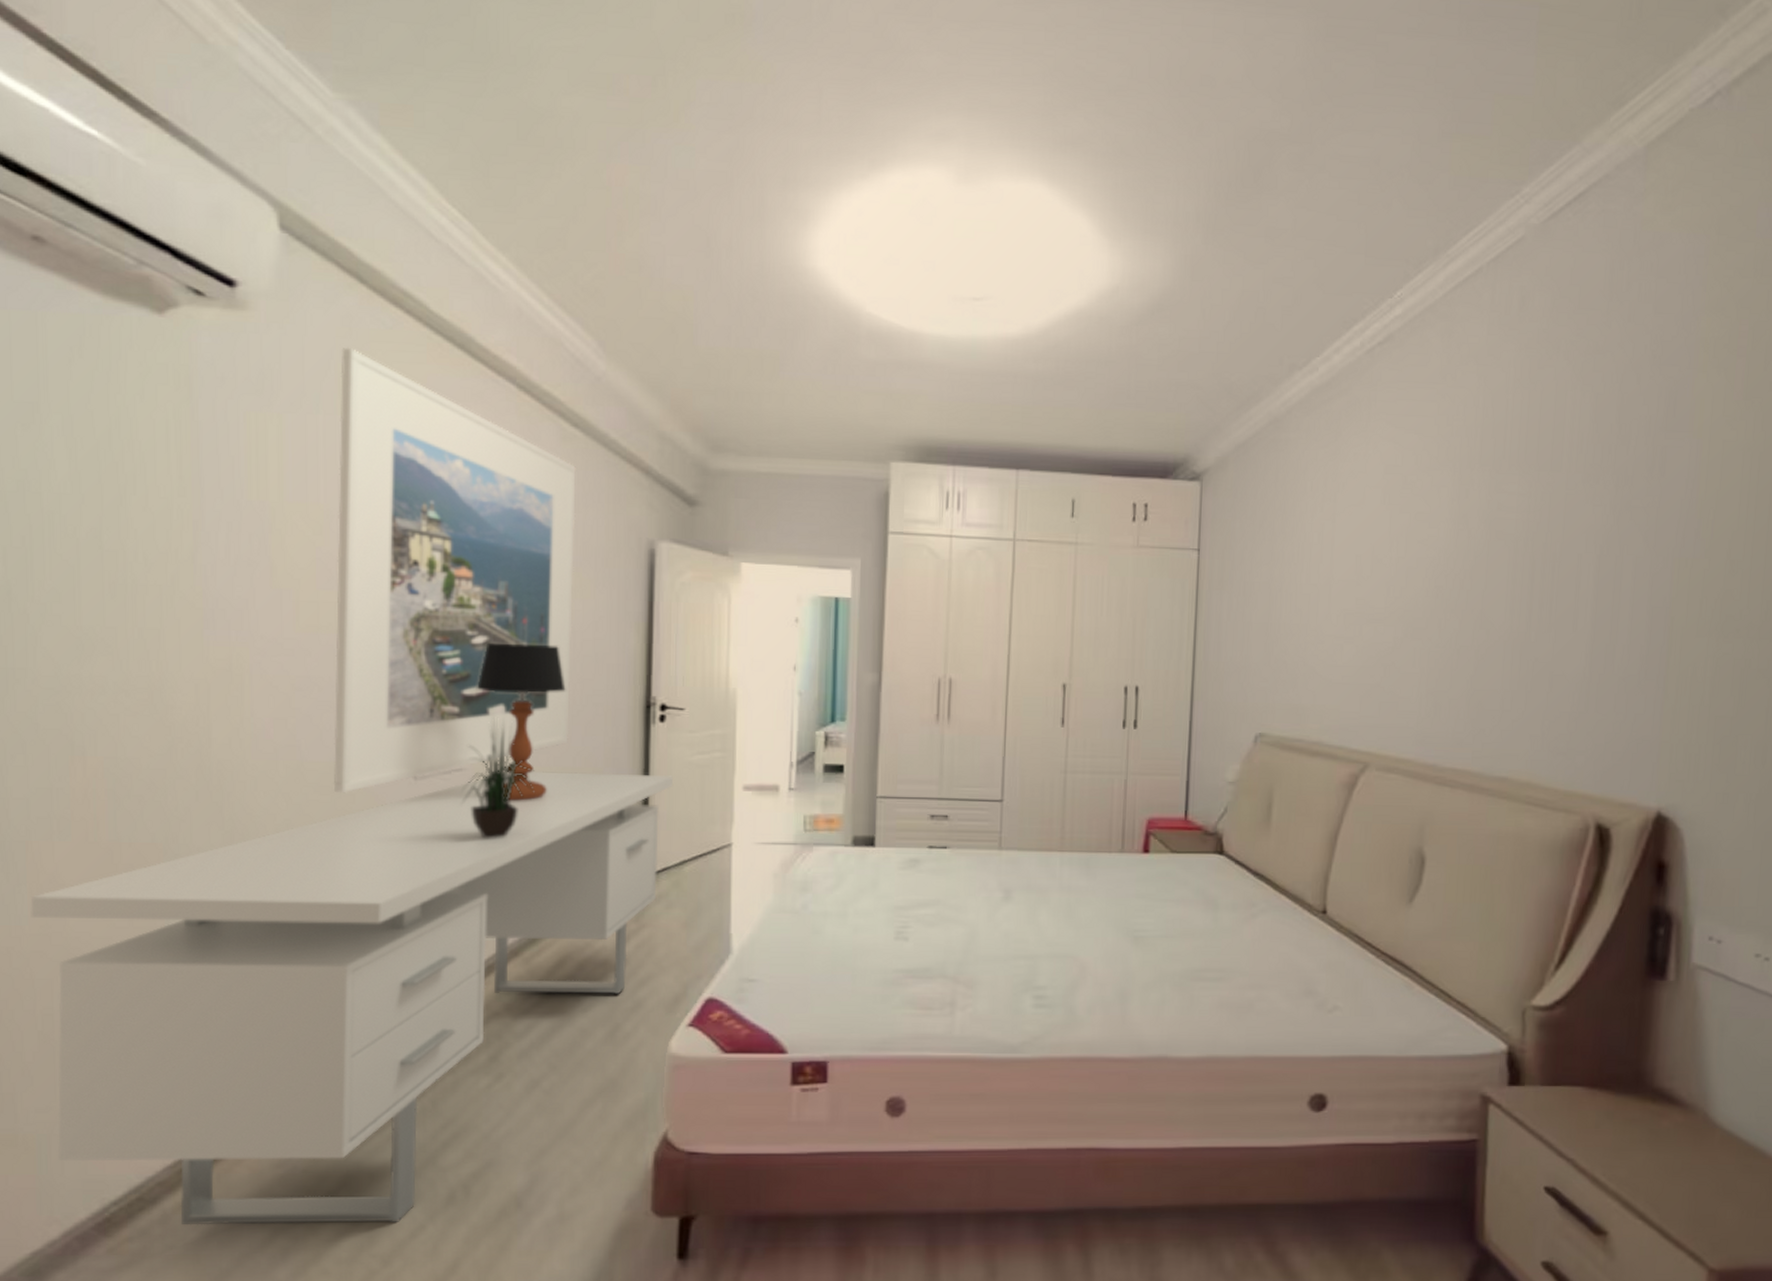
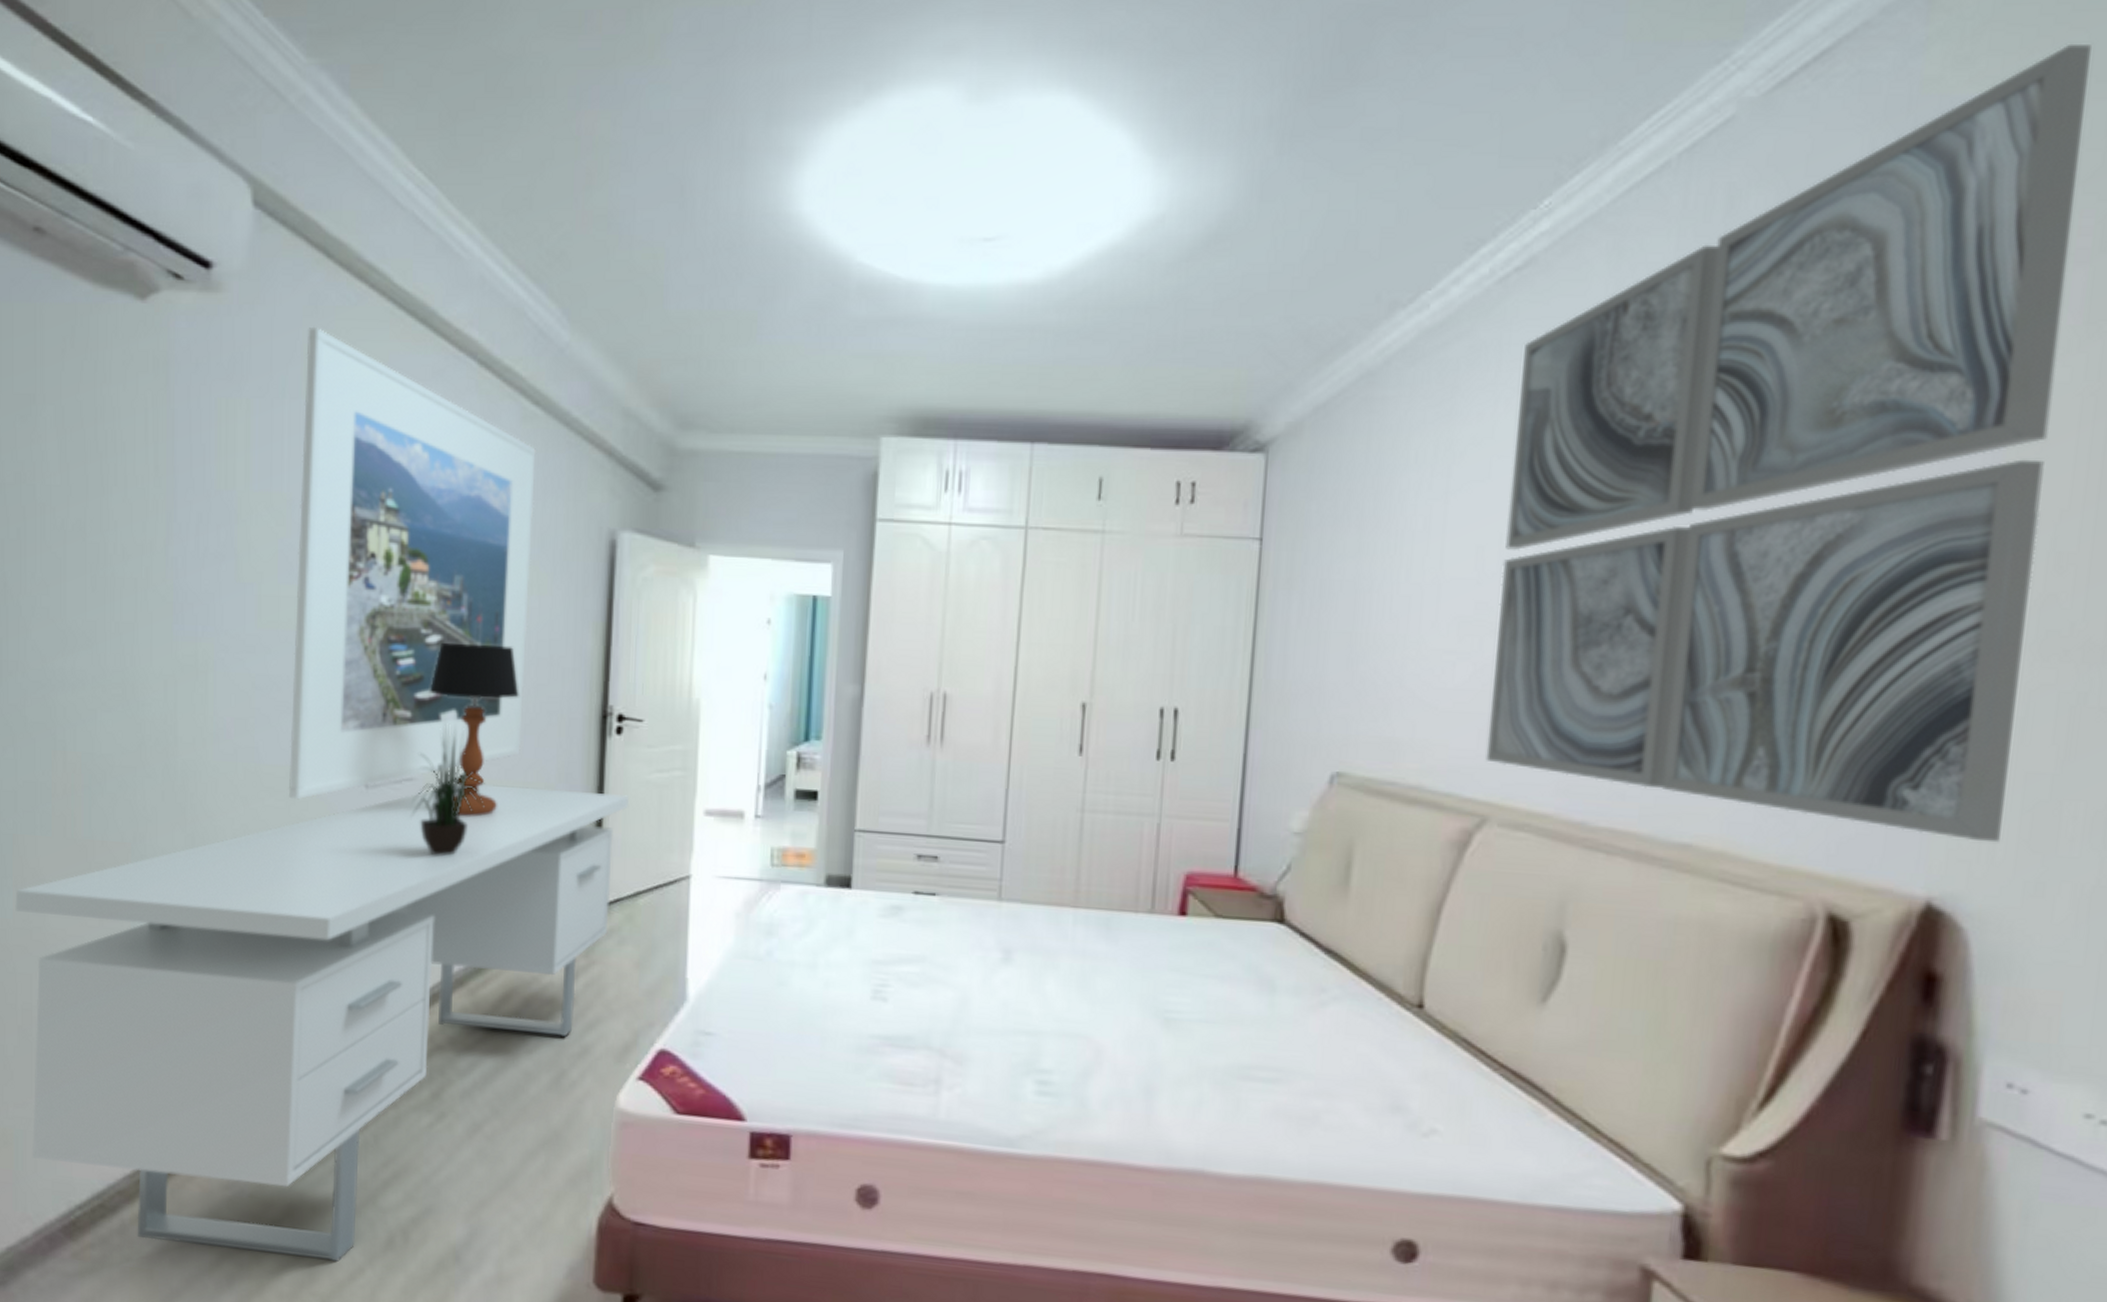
wall art: none [1366,201,1744,767] -> present [1485,43,2091,843]

